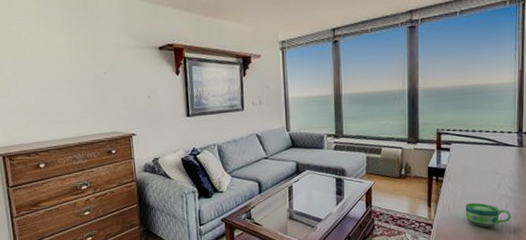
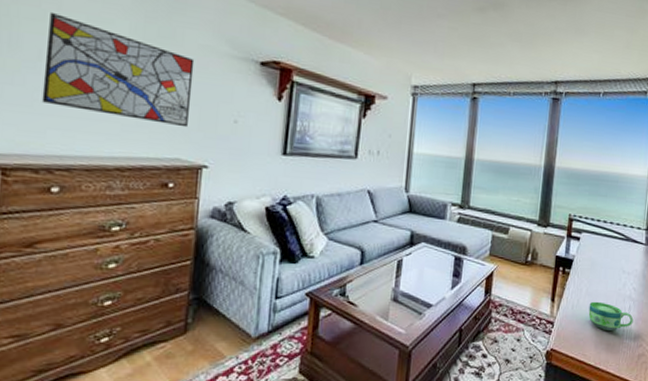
wall art: none [14,41,117,108] -> present [41,11,195,128]

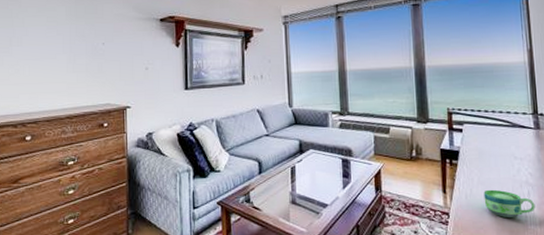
wall art: present [41,11,195,128] -> none [14,10,113,79]

